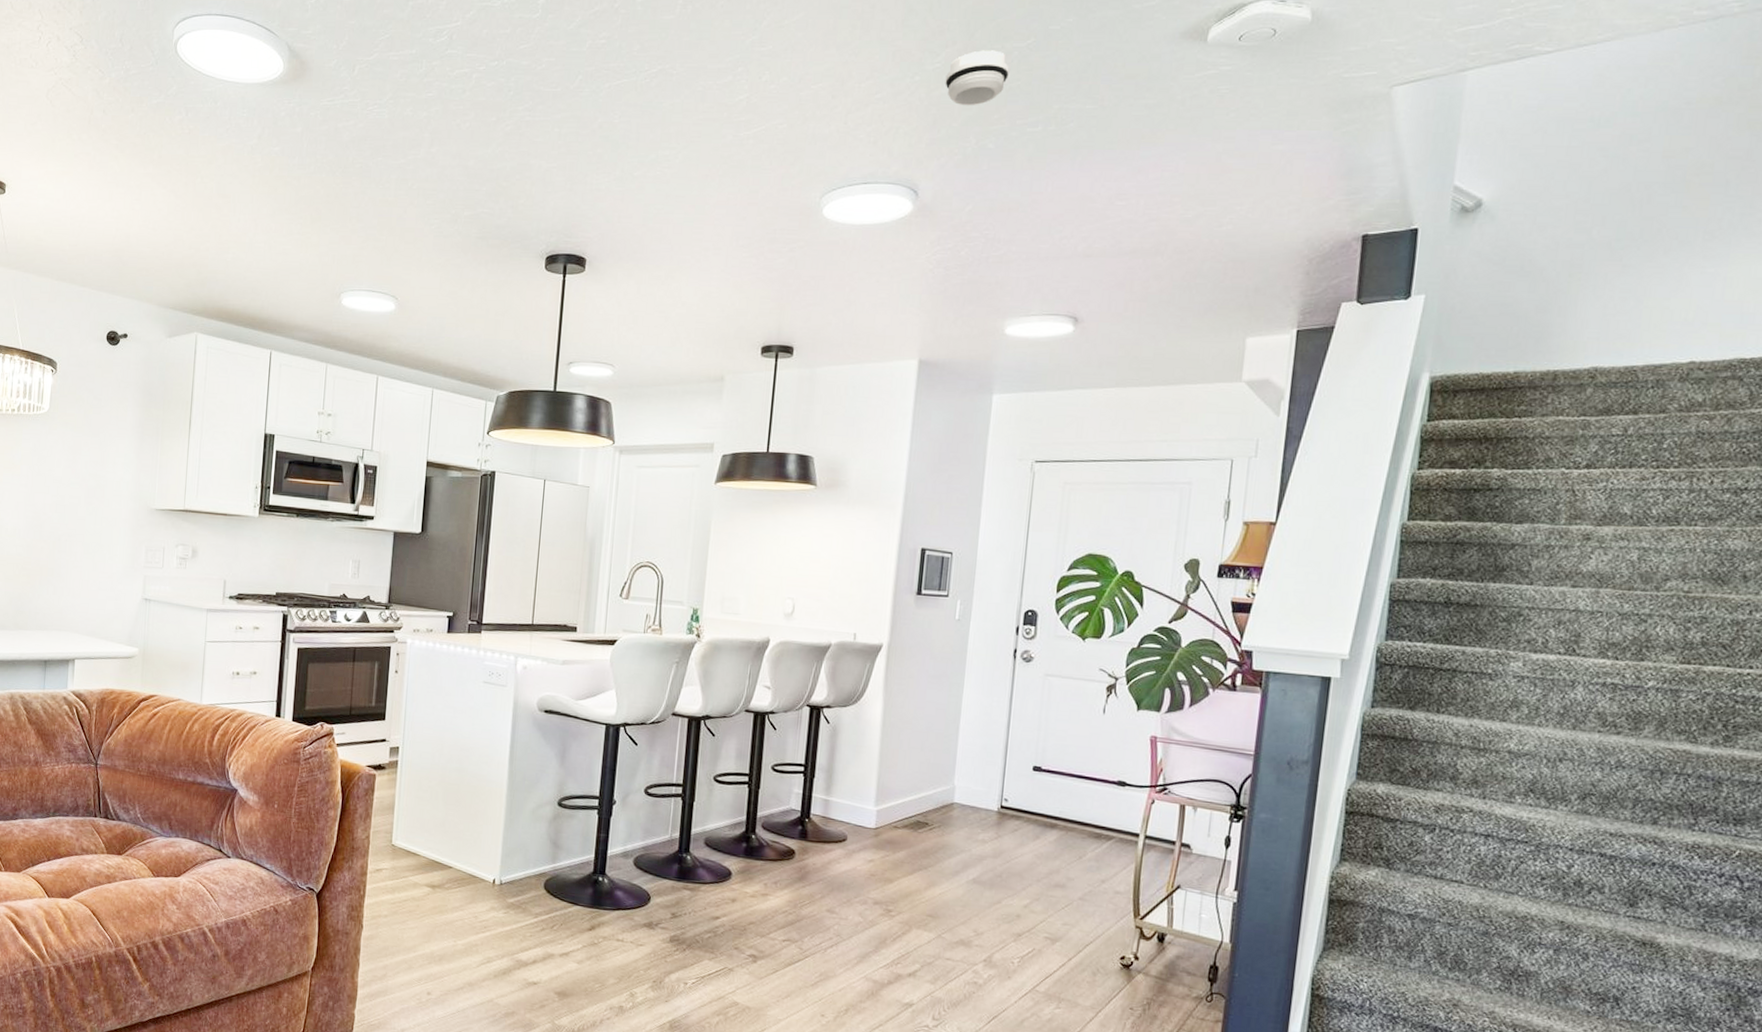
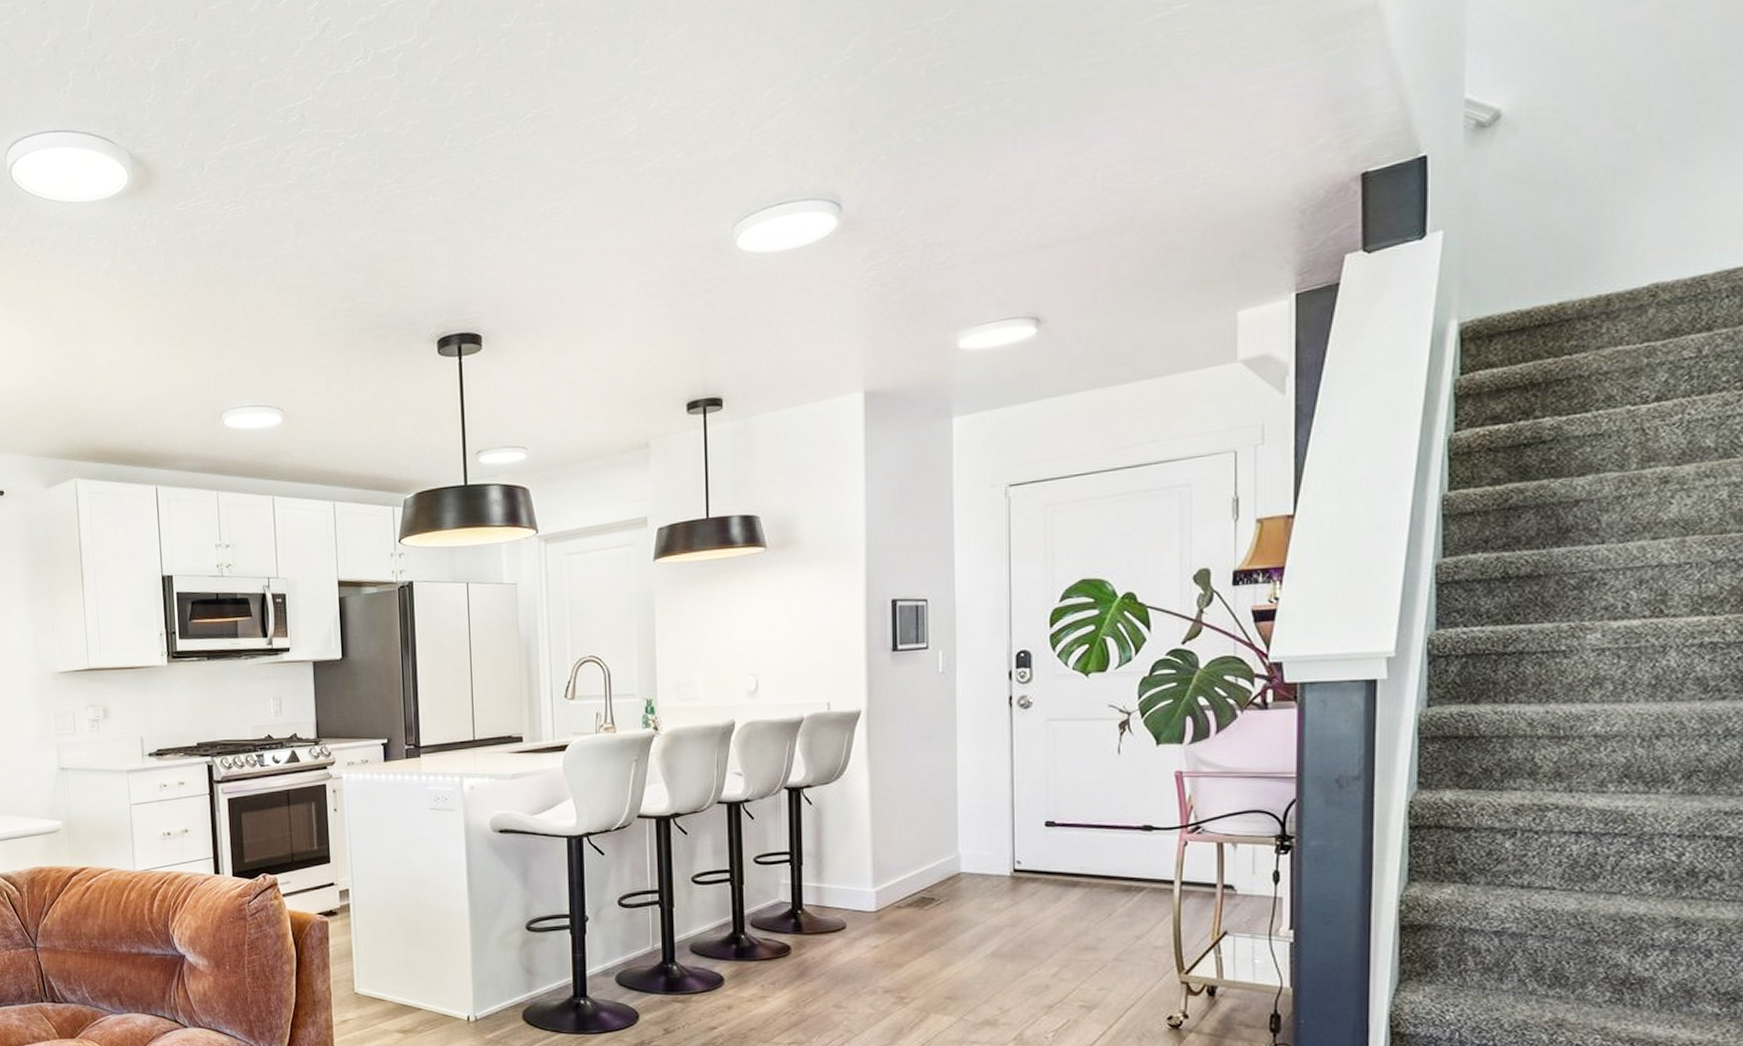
smoke detector: present [945,50,1009,106] -> none [857,30,929,99]

